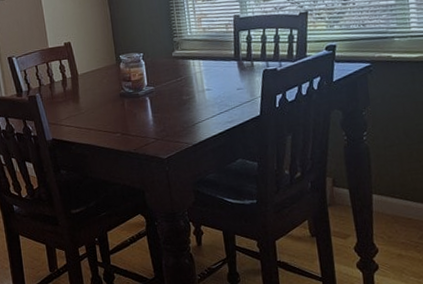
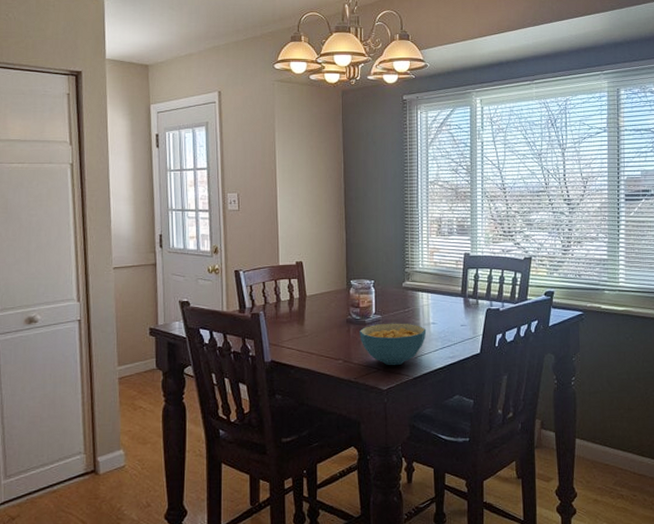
cereal bowl: none [134,92,202,135] -> present [359,323,427,366]

